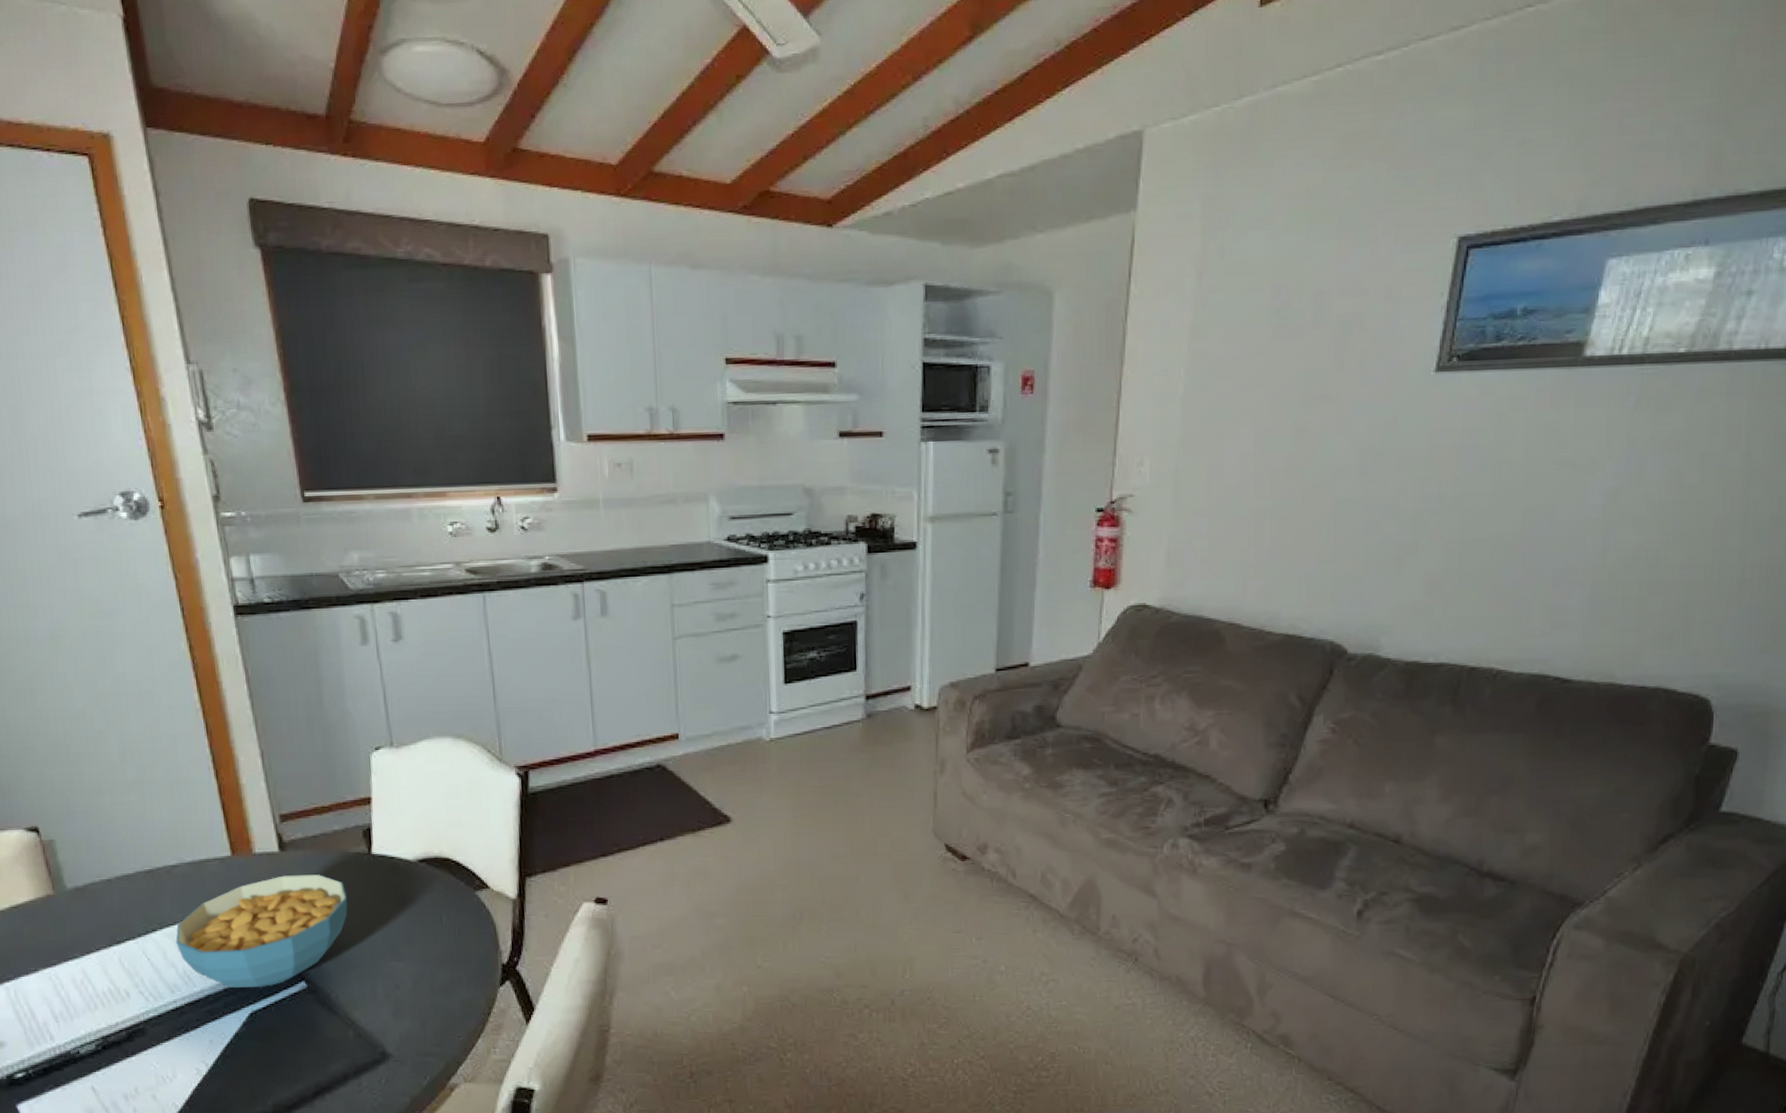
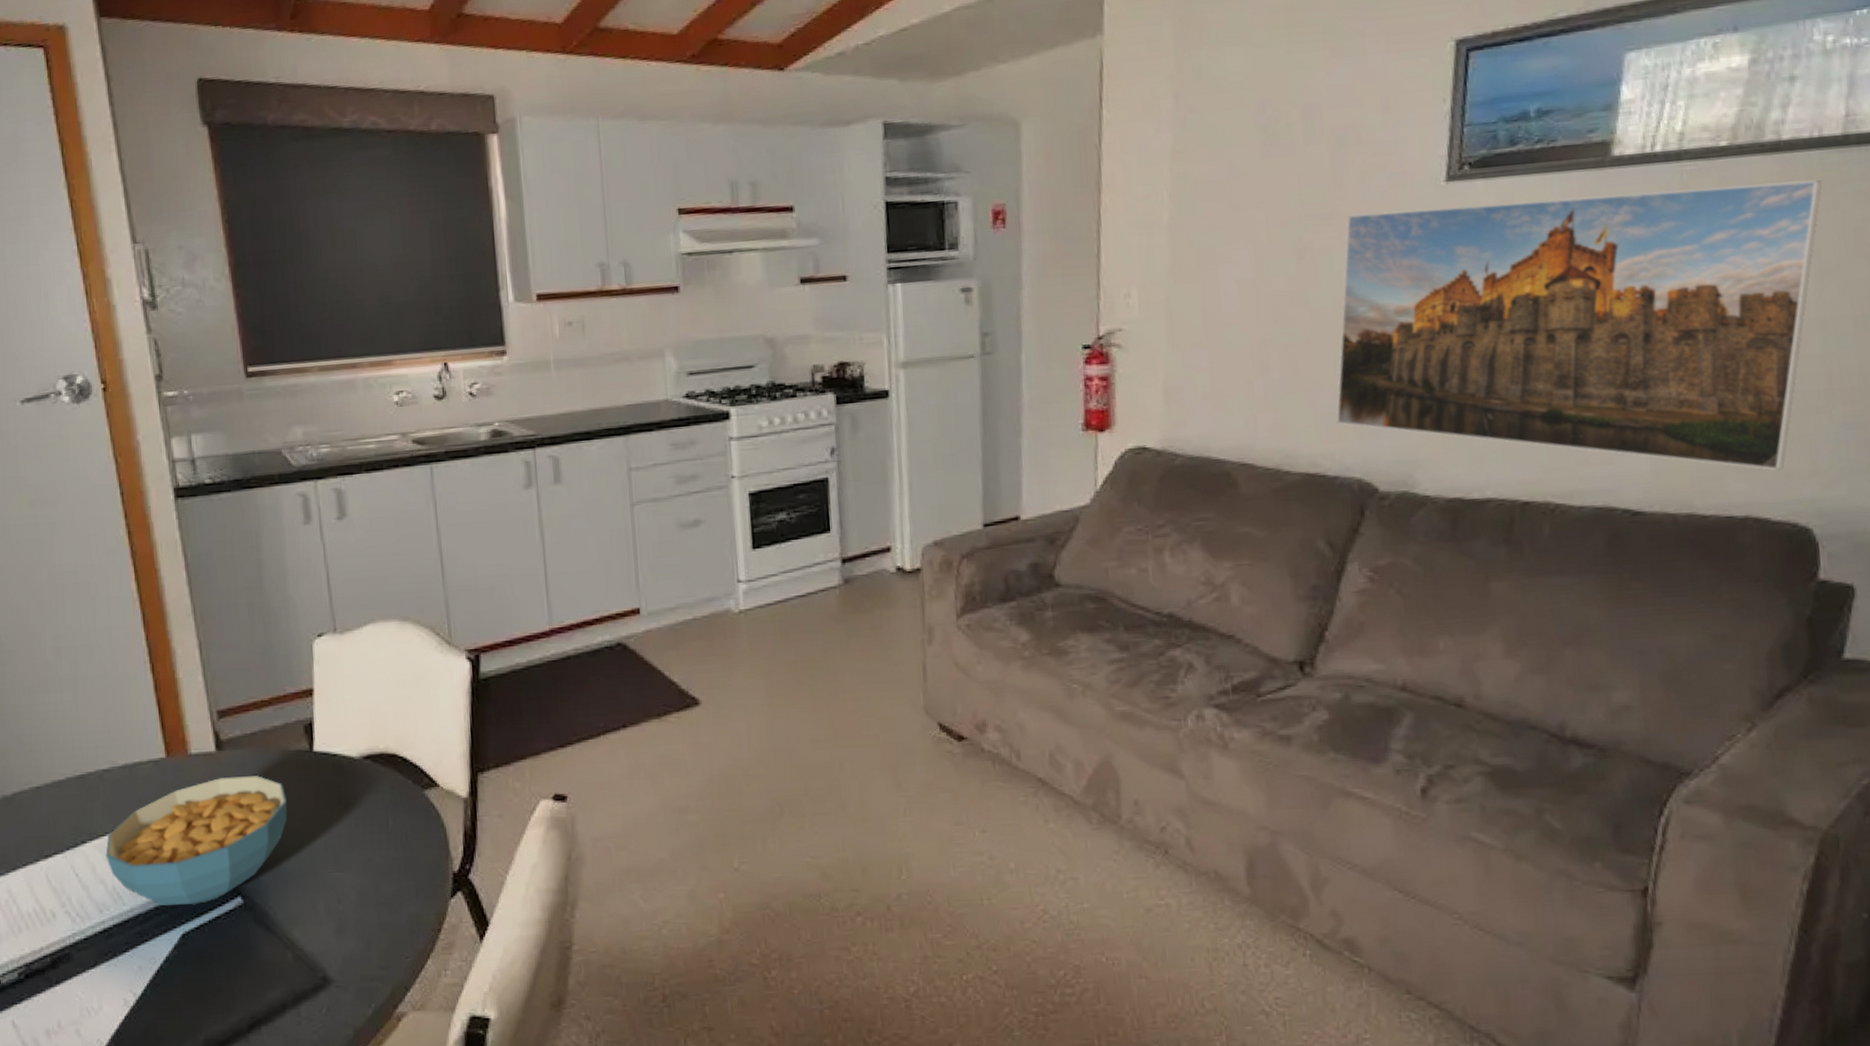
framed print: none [1316,388,1762,649] -> present [1336,179,1823,471]

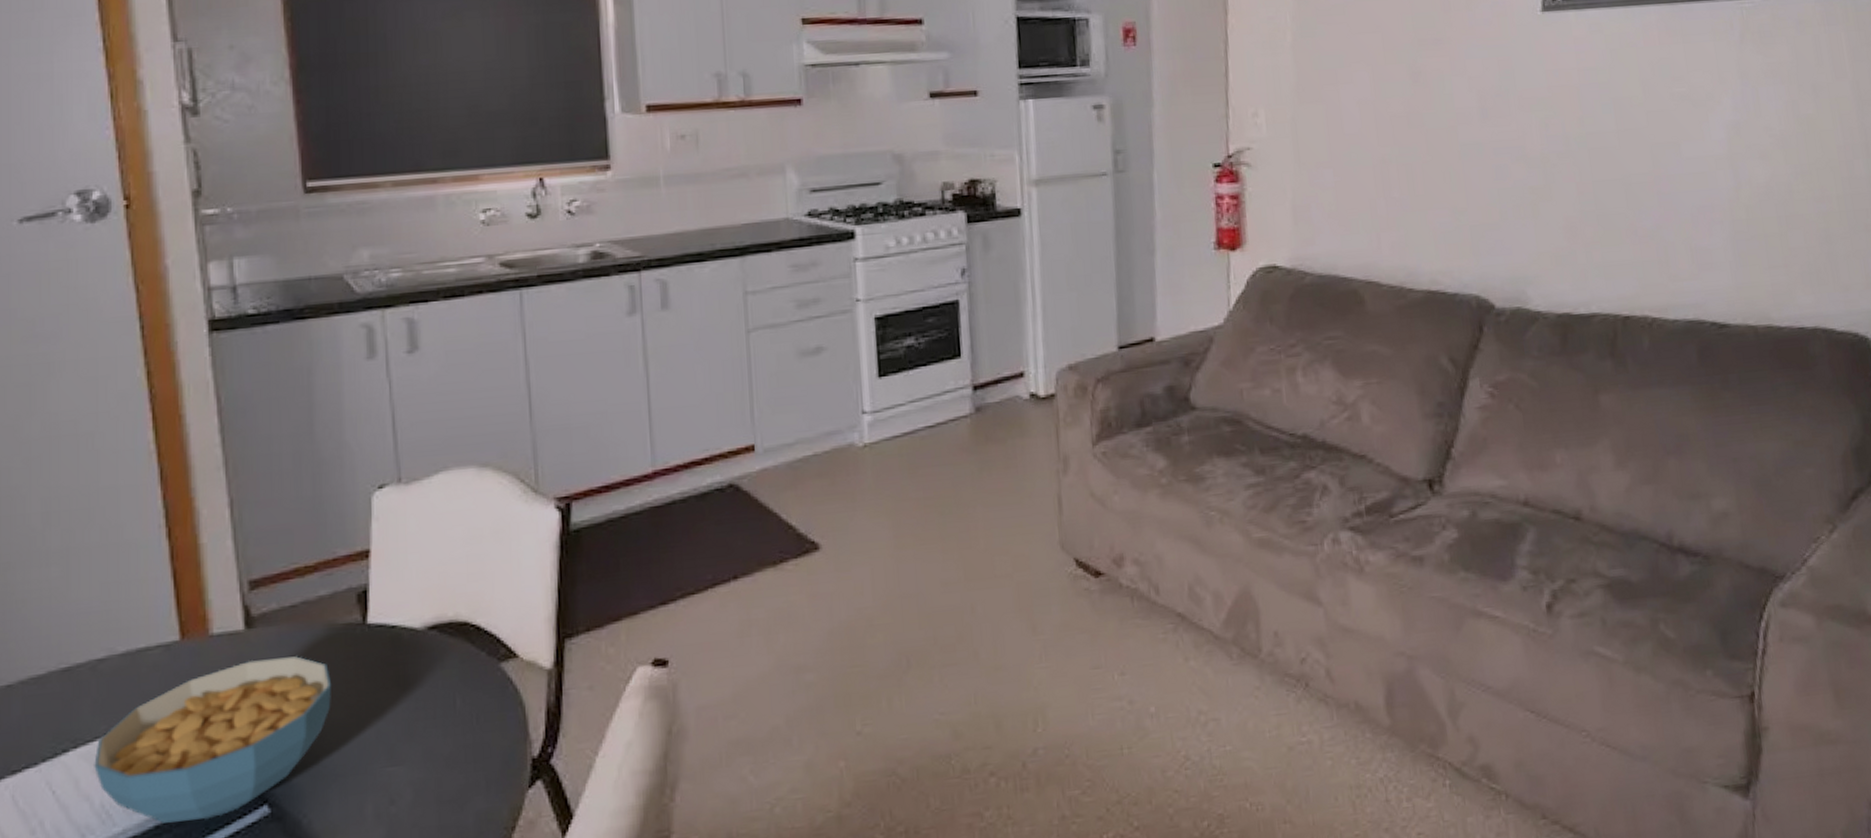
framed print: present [1336,179,1823,471] -> none [1453,18,1857,284]

